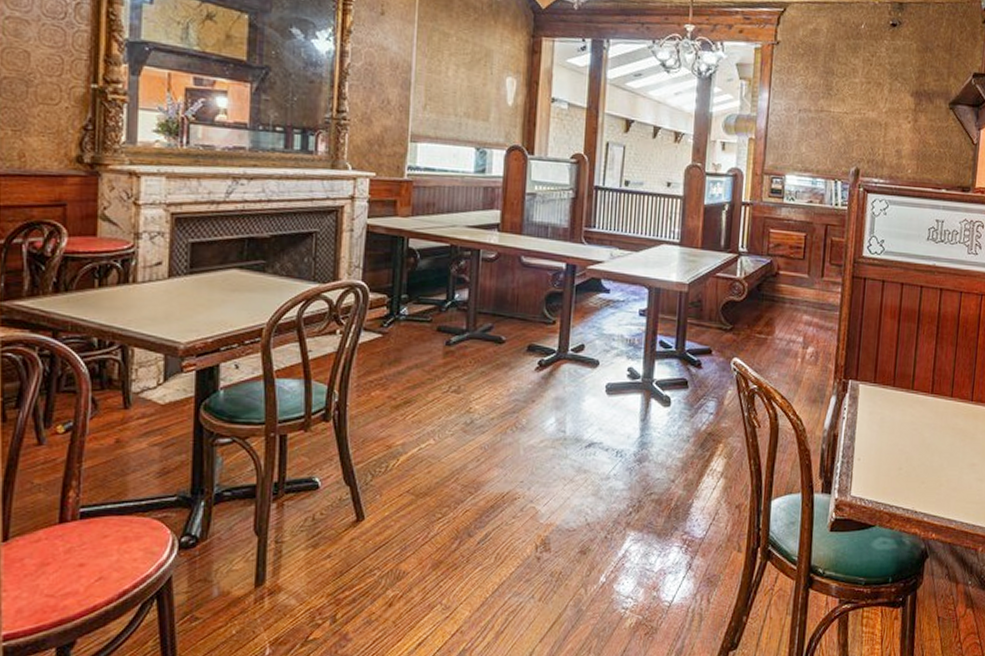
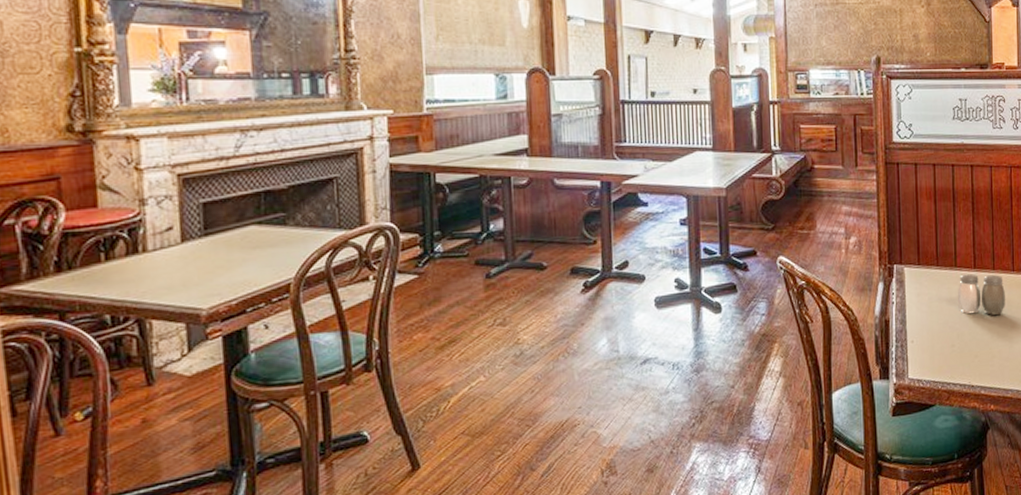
salt and pepper shaker: none [911,398,961,443] -> present [958,273,1005,315]

